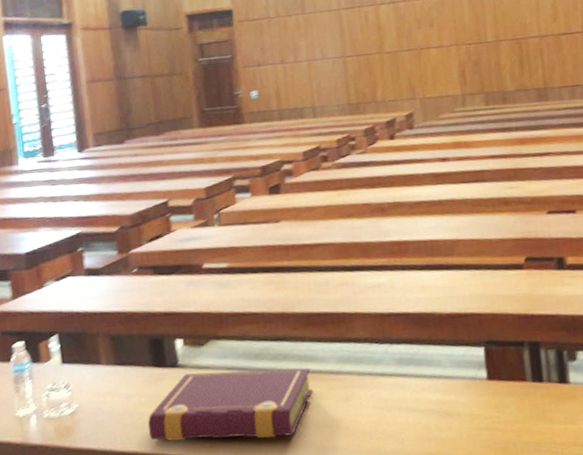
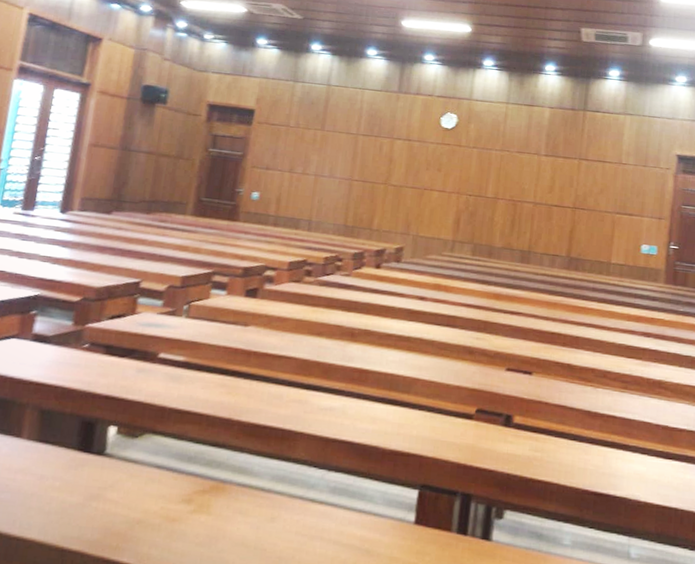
book: present [148,368,313,441] -> none [53,464,242,549]

